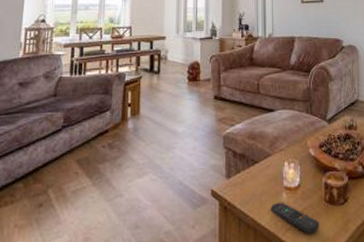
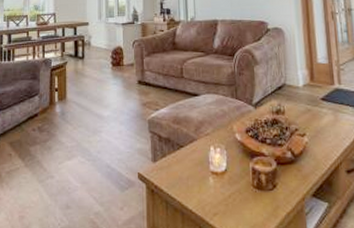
remote control: present [270,202,319,234] -> none [197,186,247,219]

